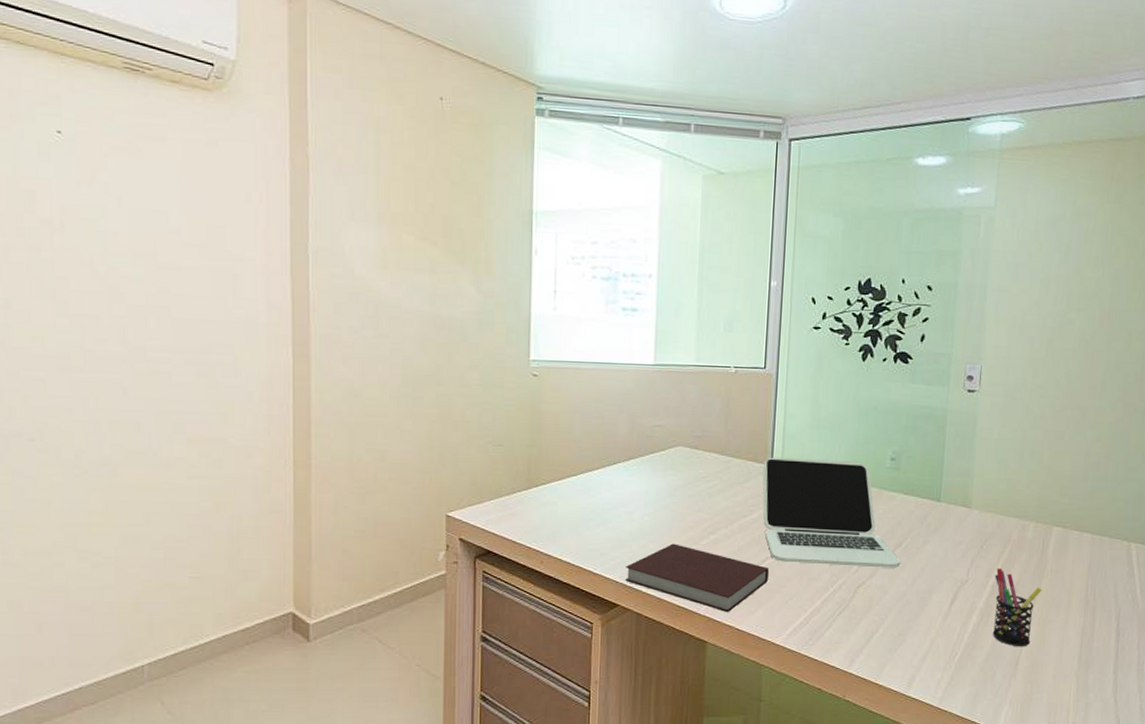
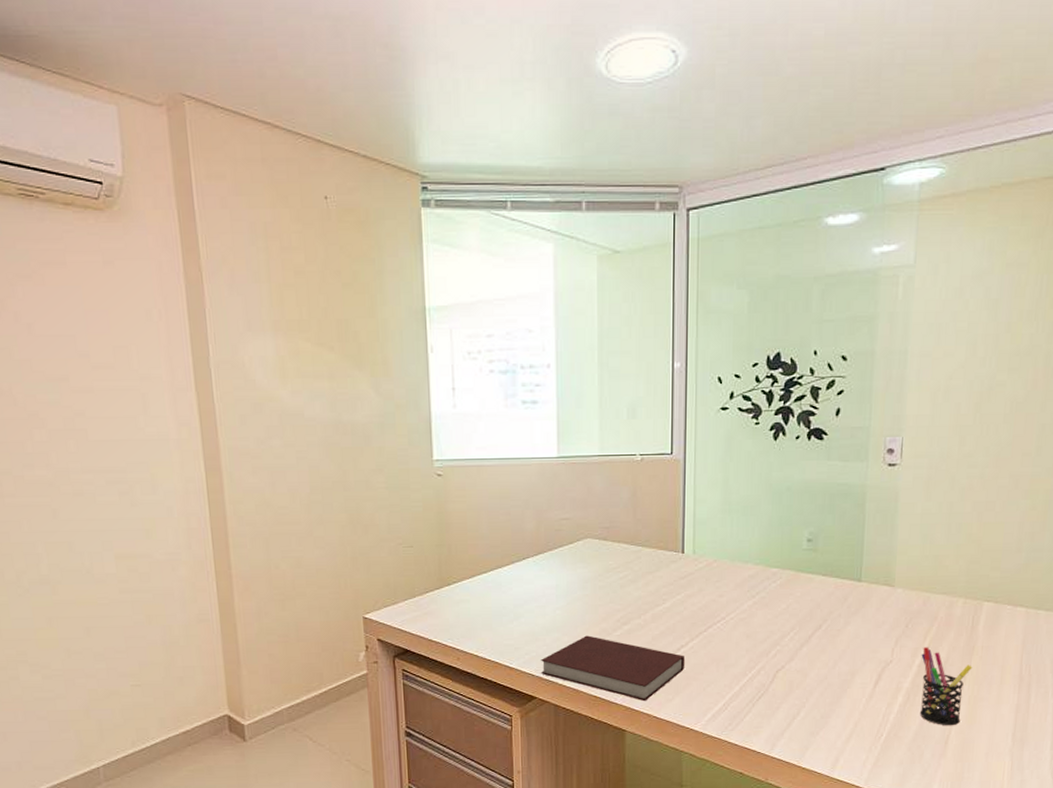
laptop: present [762,457,900,568] -> none [674,544,820,652]

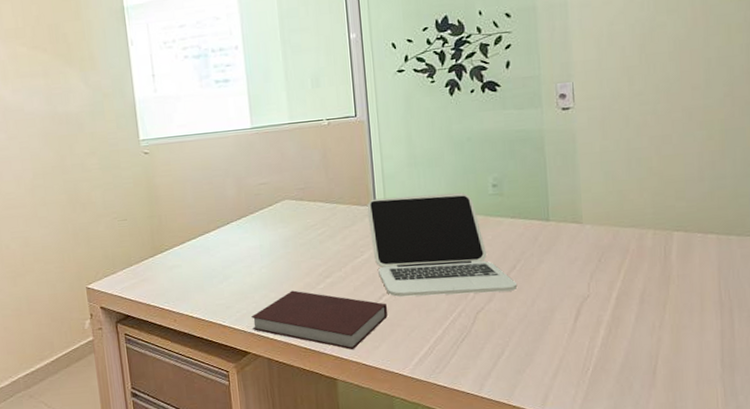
laptop: none [674,544,820,652] -> present [367,192,517,298]
pen holder: present [919,647,972,726] -> none [617,279,671,356]

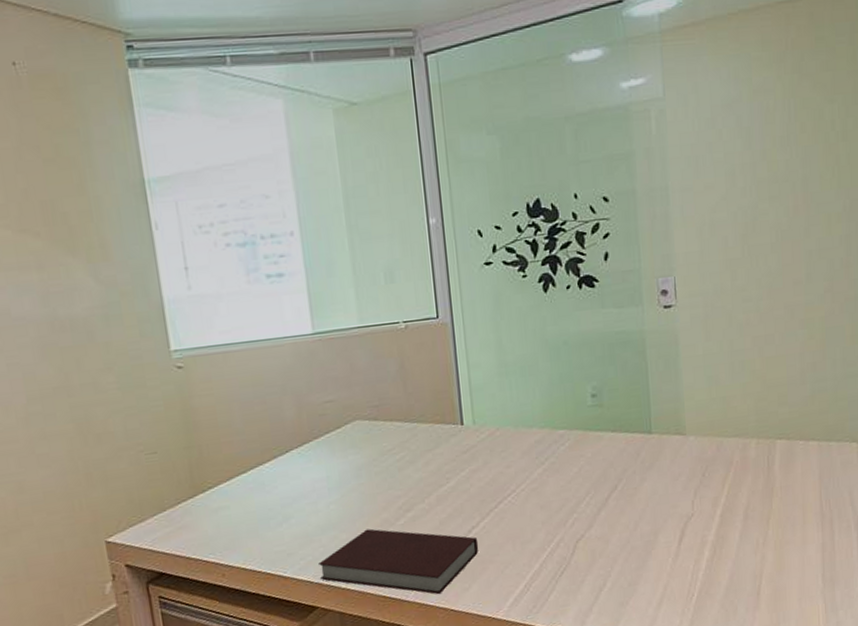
laptop: present [367,192,517,298] -> none [452,404,618,529]

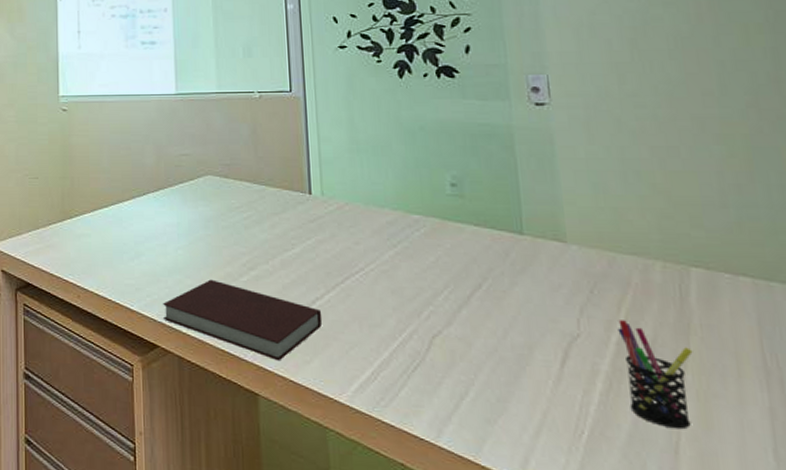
pen holder: none [722,494,774,576] -> present [617,320,693,430]

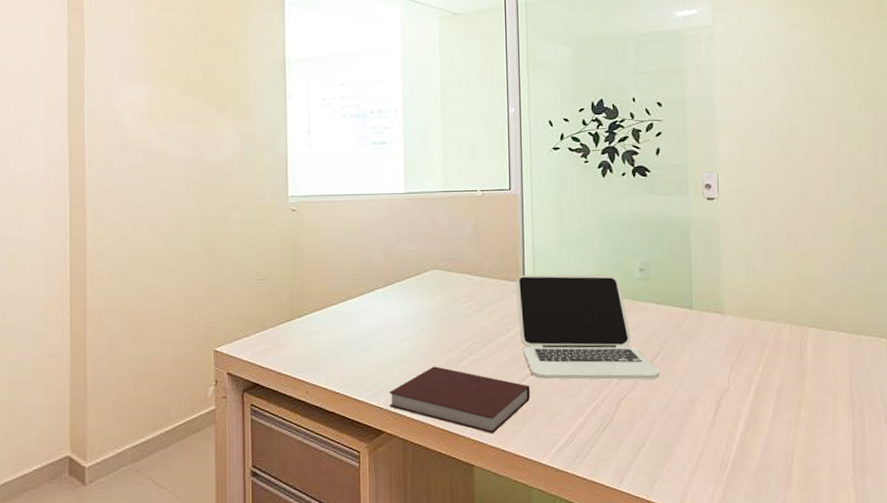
laptop: none [300,185,483,316] -> present [515,273,659,380]
pen holder: present [617,320,693,430] -> none [756,373,806,455]

